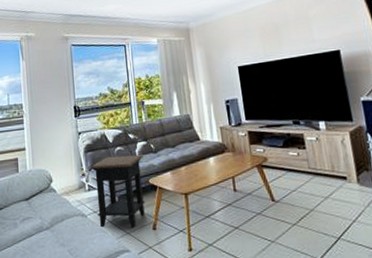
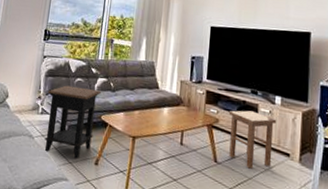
stool: none [275,141,330,201] -> present [228,110,277,169]

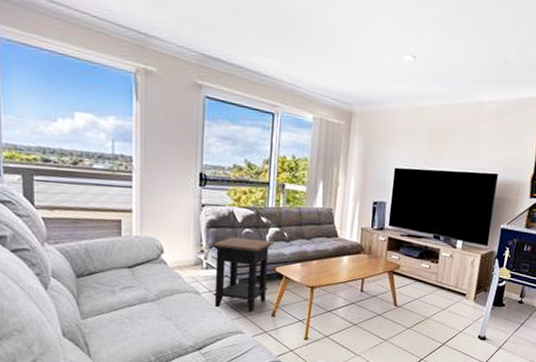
stool: present [228,110,277,169] -> none [409,255,457,310]

